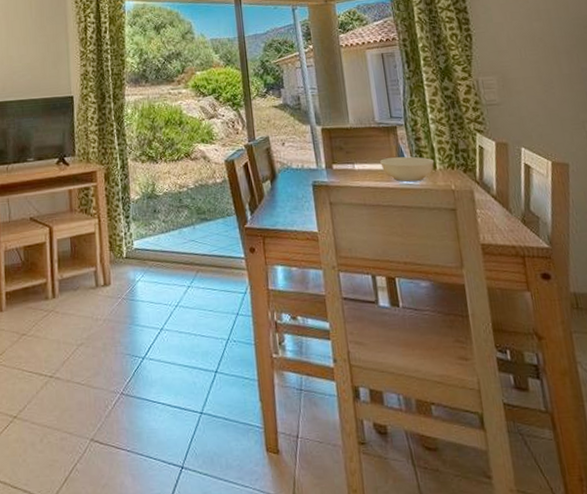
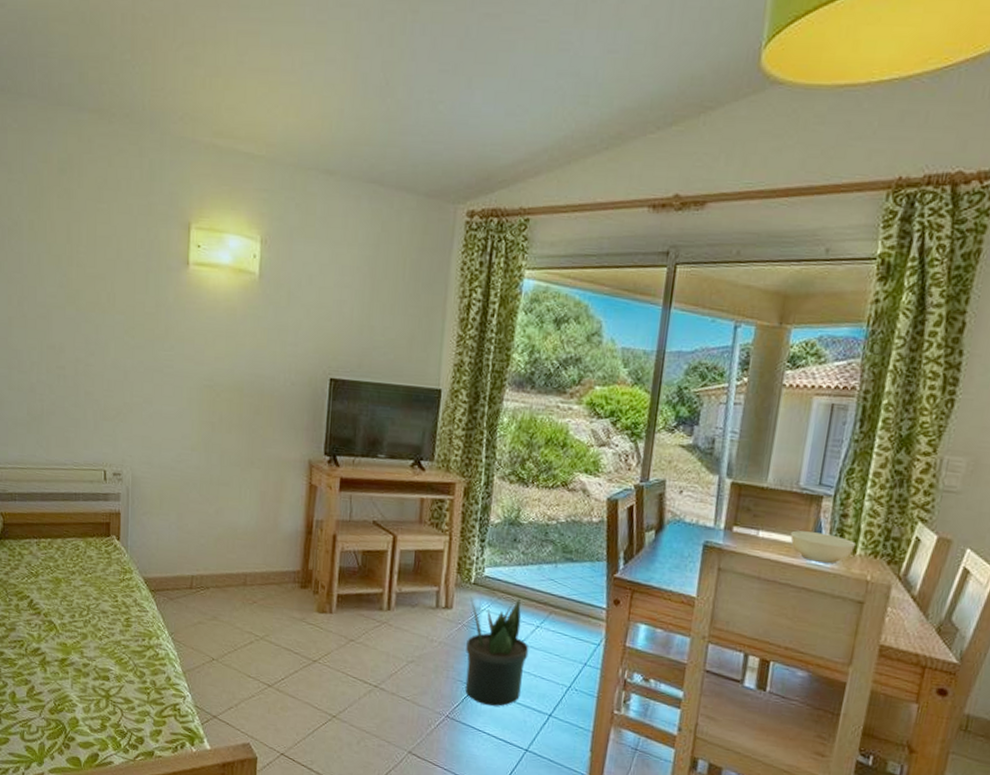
planter: none [125,263,186,374] -> present [465,597,529,706]

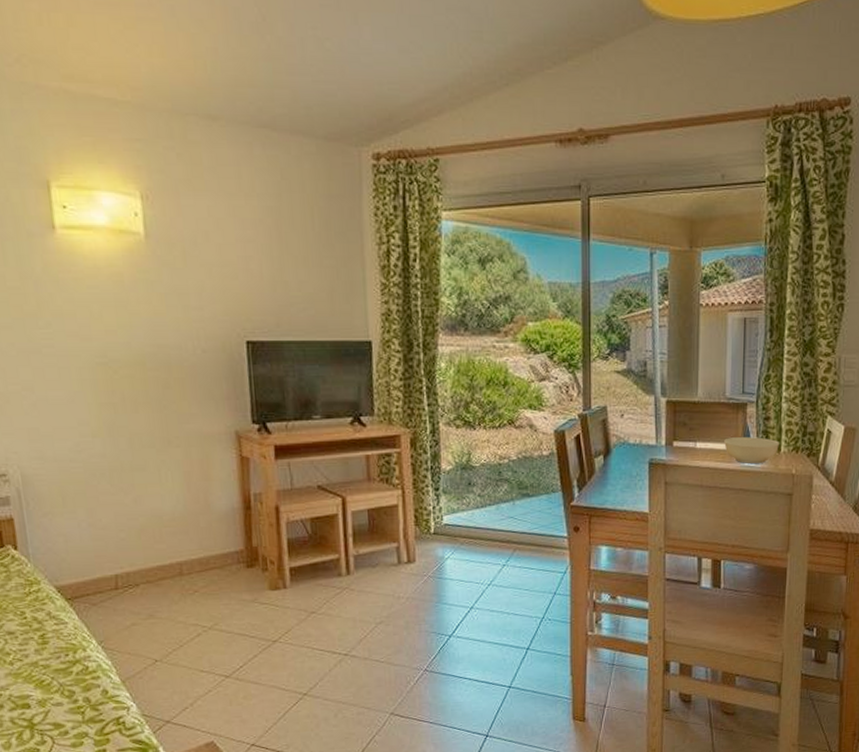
planter: present [465,597,529,706] -> none [433,540,499,651]

